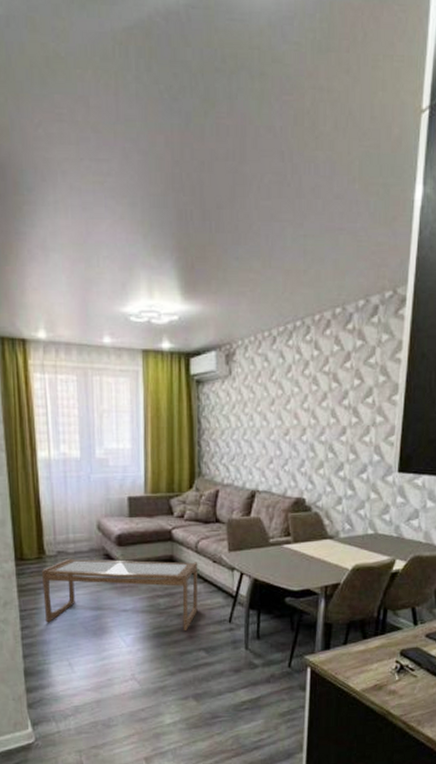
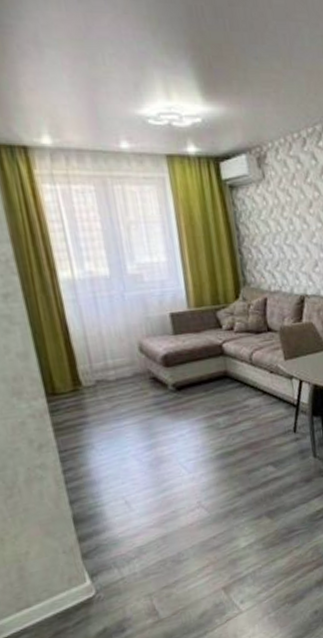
coffee table: present [42,558,198,630] -> none [80,374,260,461]

